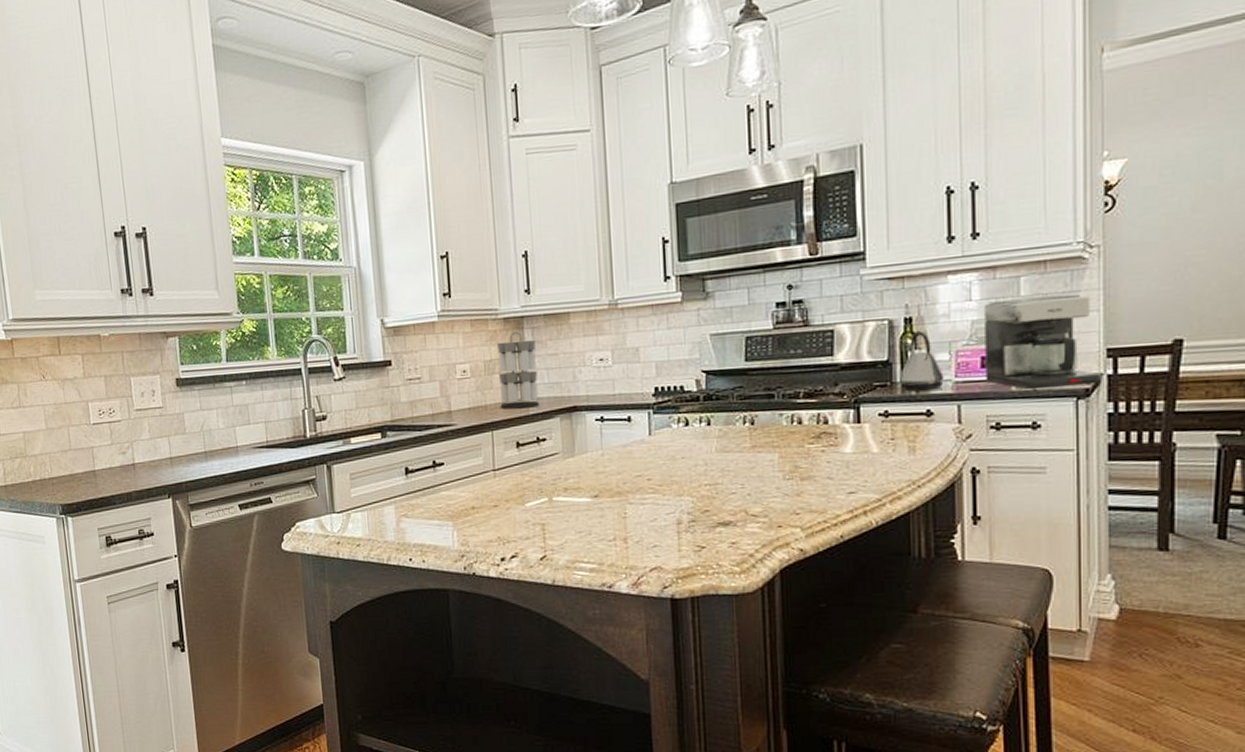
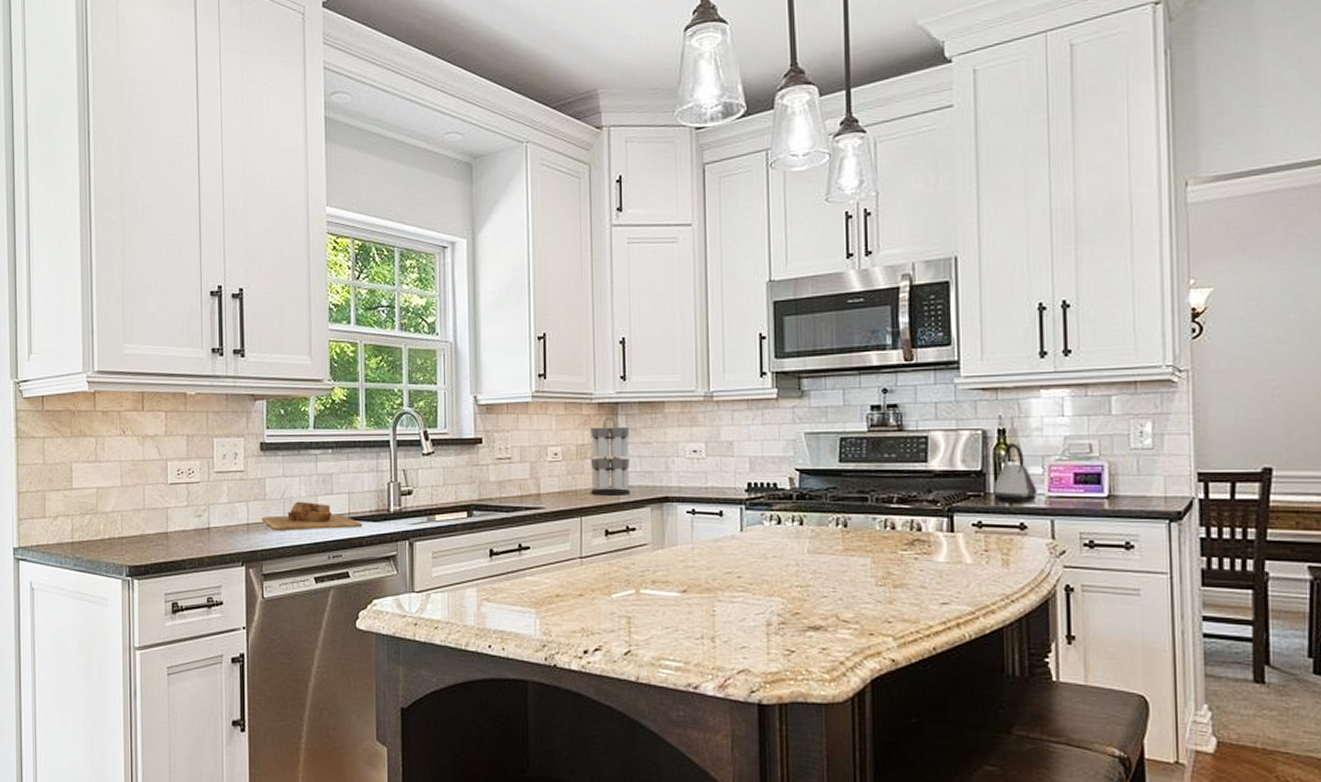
cutting board: none [184,433,281,463] -> present [262,501,363,531]
coffee maker: present [984,294,1101,390] -> none [1077,415,1193,509]

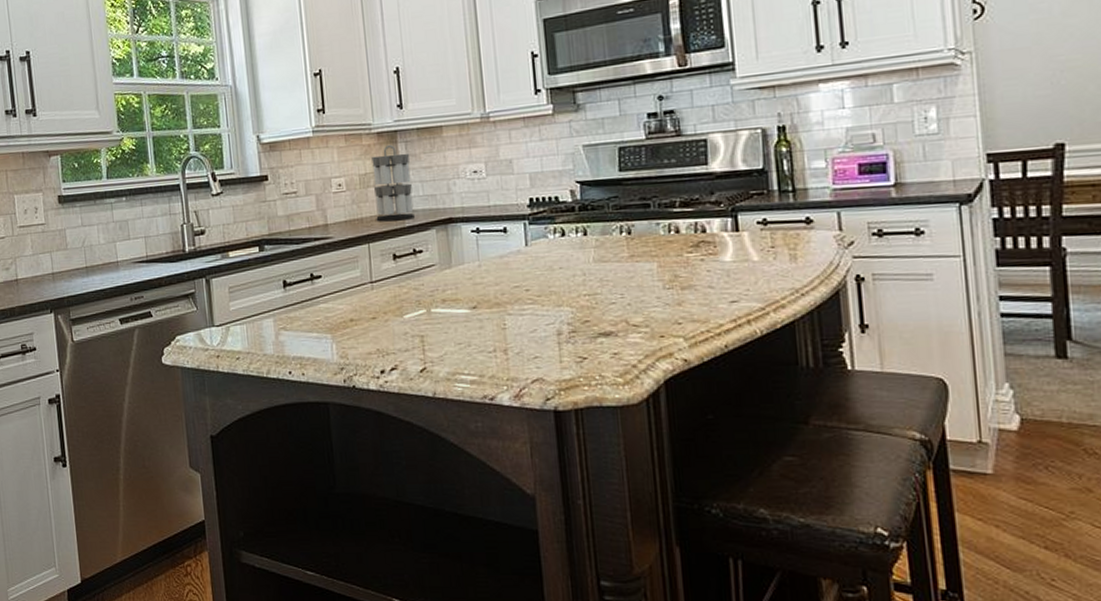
cutting board: present [262,501,363,531] -> none [65,248,161,278]
kettle: present [993,442,1037,505] -> none [776,138,822,201]

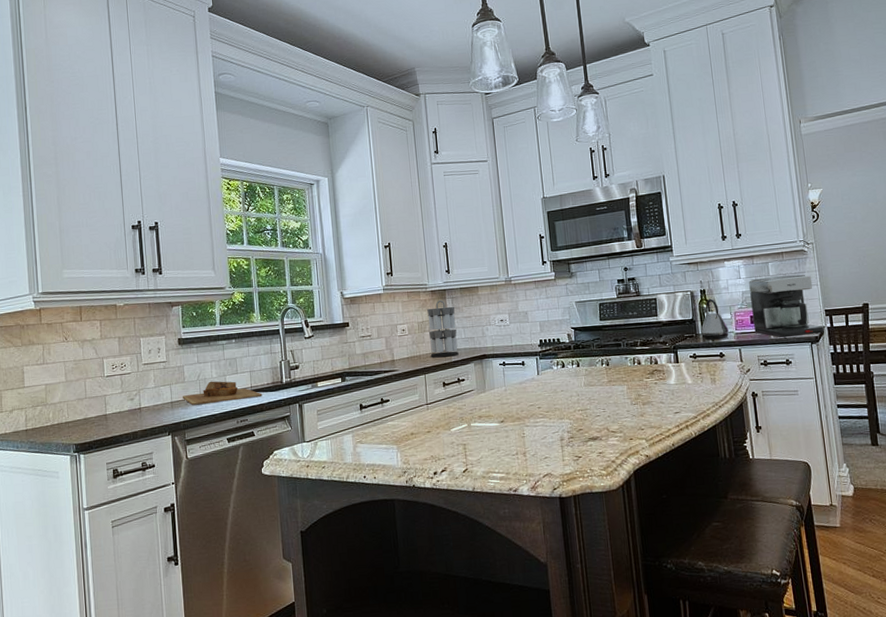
cutting board: none [65,248,161,278] -> present [183,381,262,406]
kettle: none [776,138,822,201] -> present [701,298,729,341]
coffee maker: none [858,100,983,197] -> present [749,274,824,338]

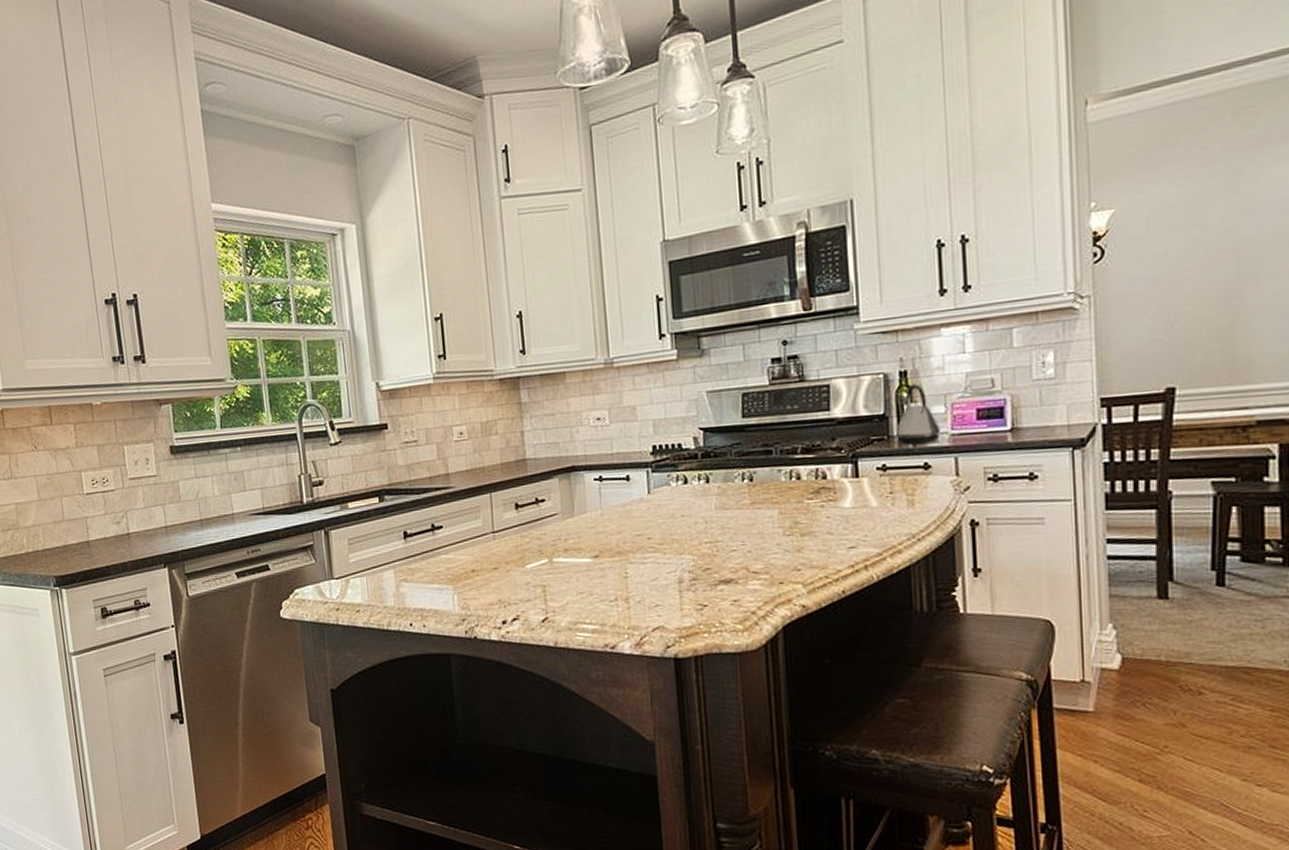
cutting board: present [183,381,262,406] -> none [179,500,278,531]
spice rack: present [427,300,459,358] -> none [494,391,537,471]
coffee maker: present [749,274,824,338] -> none [978,344,1096,441]

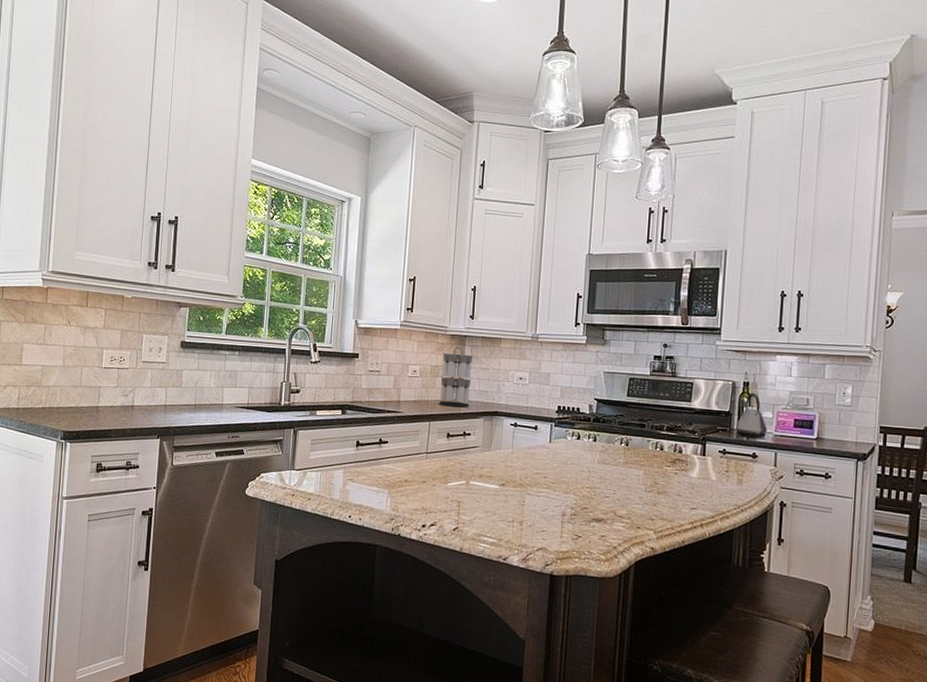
spice rack: none [494,391,537,471] -> present [439,345,474,408]

